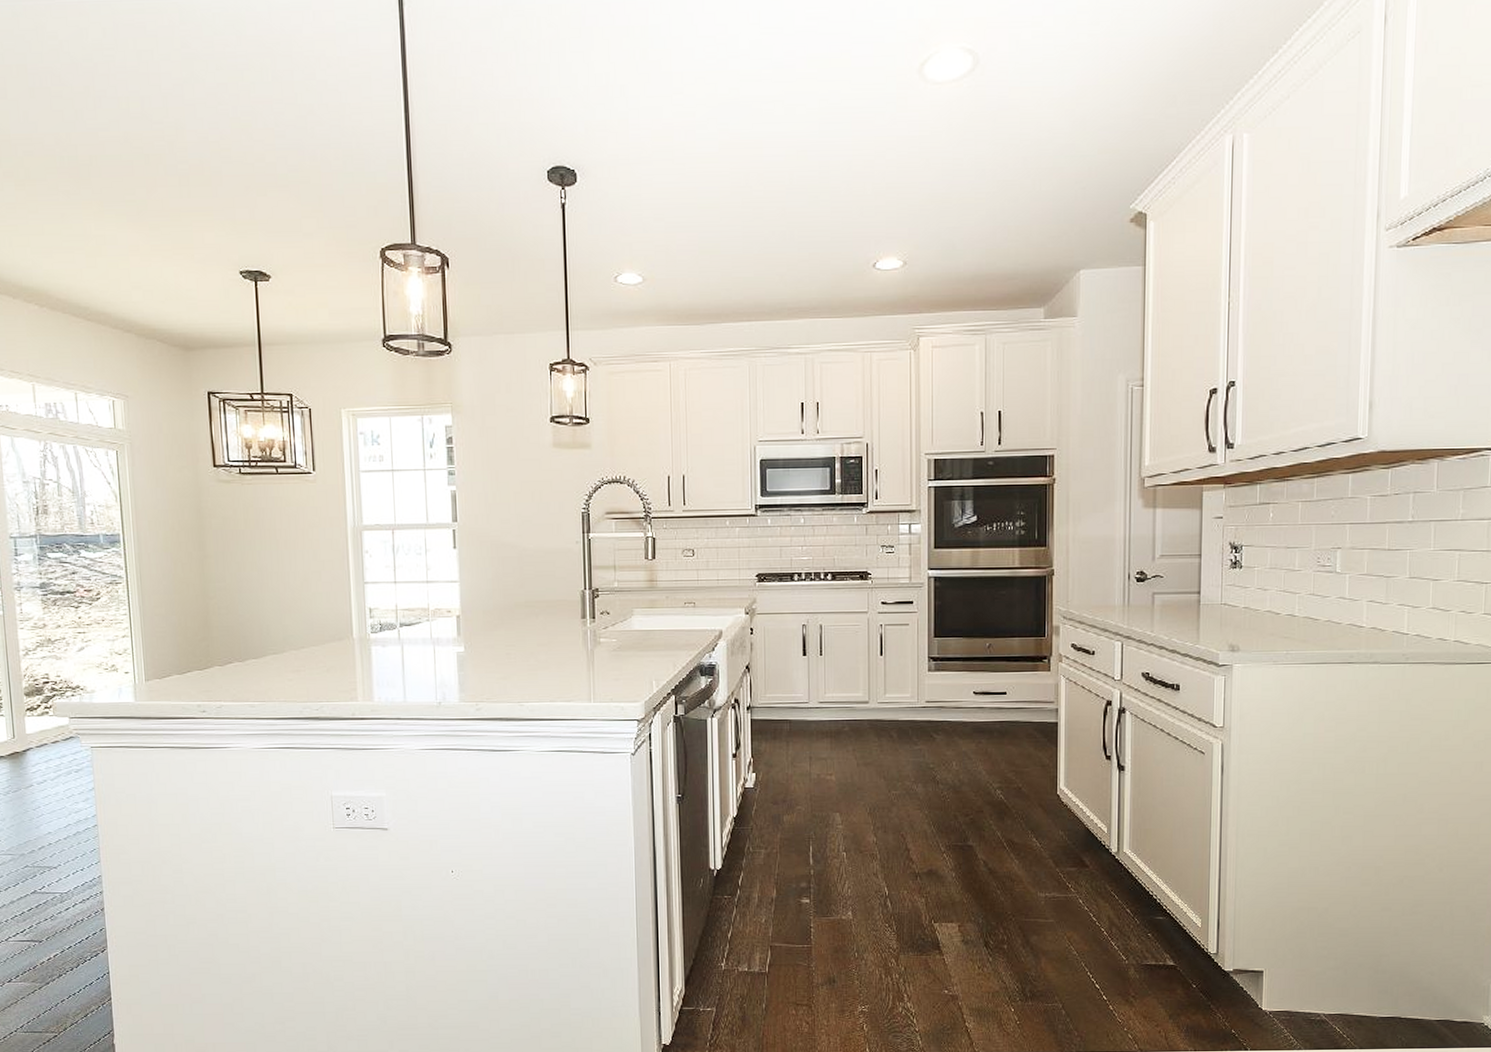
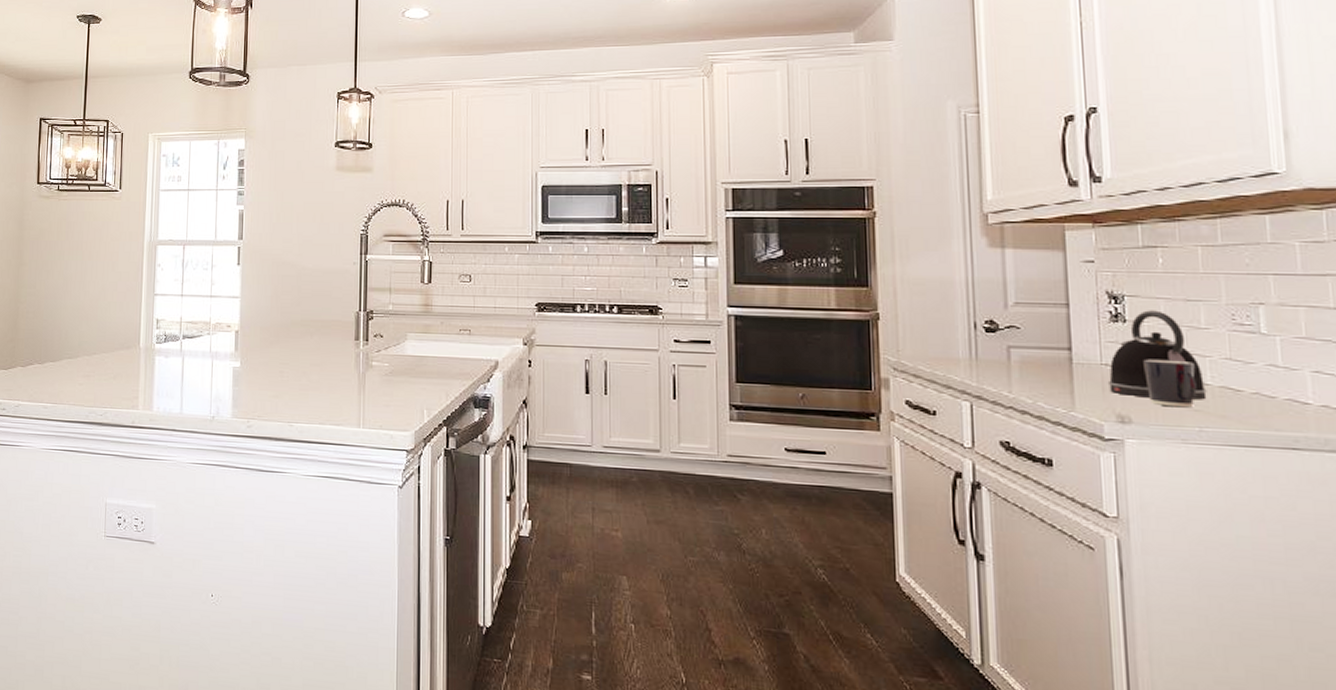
kettle: none [1224,557,1294,630] -> present [1107,310,1207,400]
mug: none [1251,597,1288,636] -> present [1143,359,1197,408]

